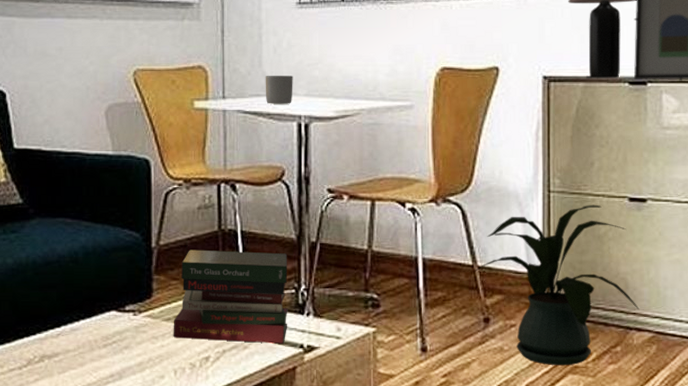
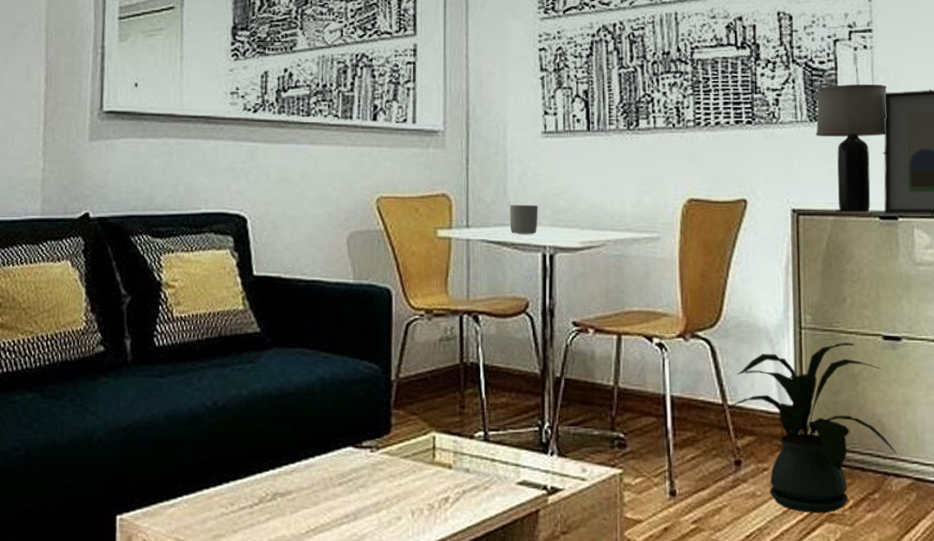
books: present [173,249,288,344] -> none [411,383,531,485]

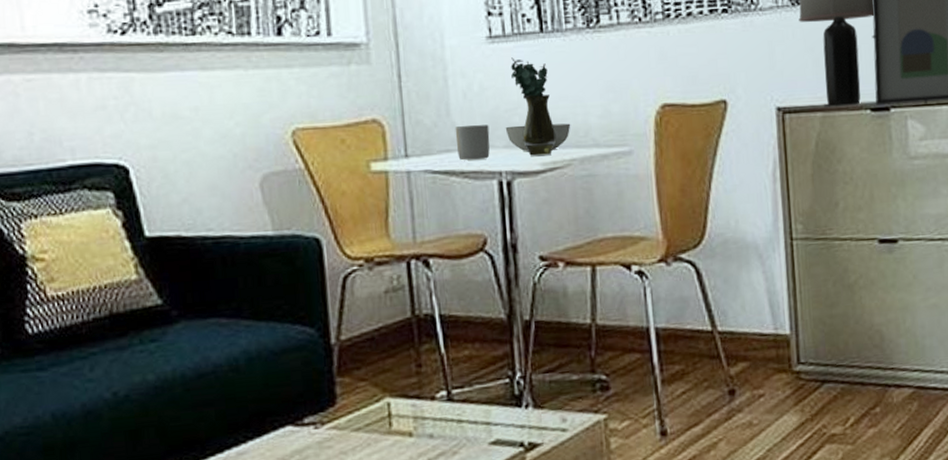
bowl: none [552,208,608,231] -> present [505,123,571,152]
vase: none [560,150,595,235] -> present [511,57,557,156]
house plant: present [724,342,898,513] -> none [714,250,898,436]

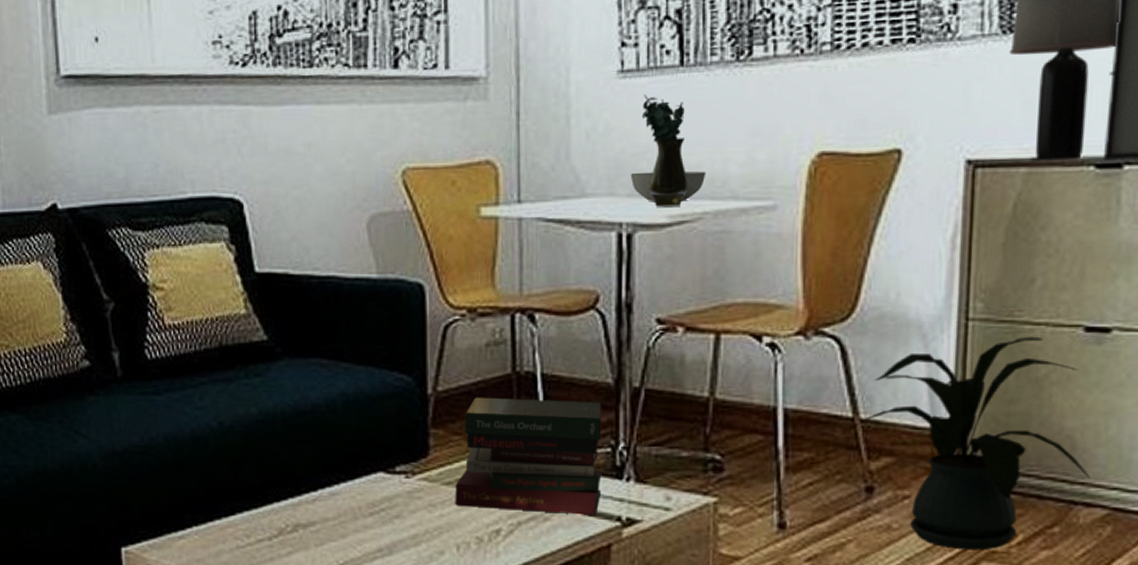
books: none [364,337,504,451] -> present [455,397,602,515]
mug: present [455,125,490,161] -> none [574,170,612,209]
house plant: none [714,250,898,436] -> present [855,336,1091,550]

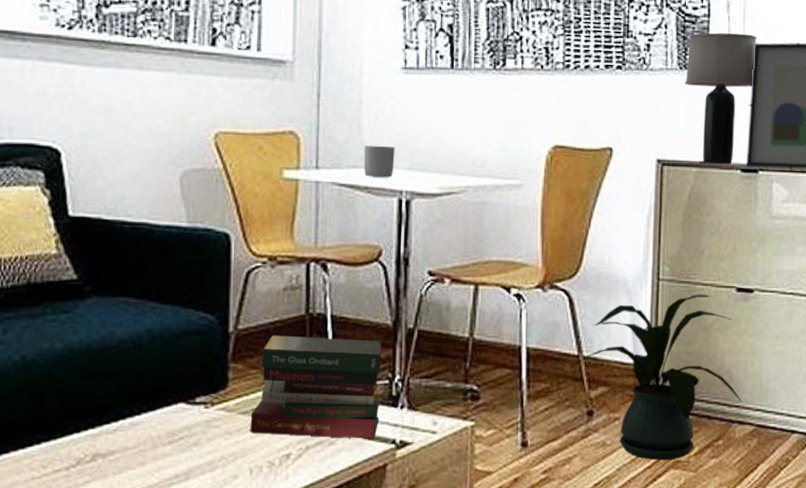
mug: none [574,170,612,209] -> present [363,146,395,178]
bowl: present [630,171,707,202] -> none [409,150,470,177]
vase: present [642,95,688,207] -> none [420,89,456,180]

